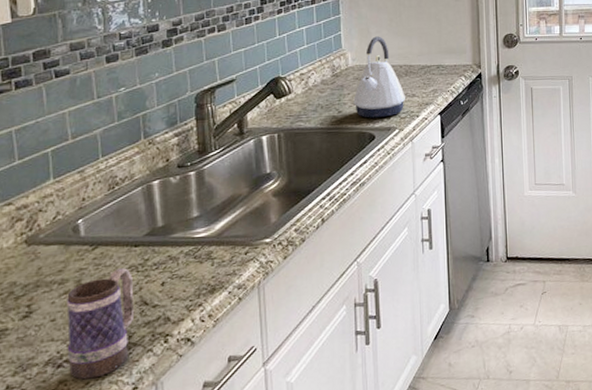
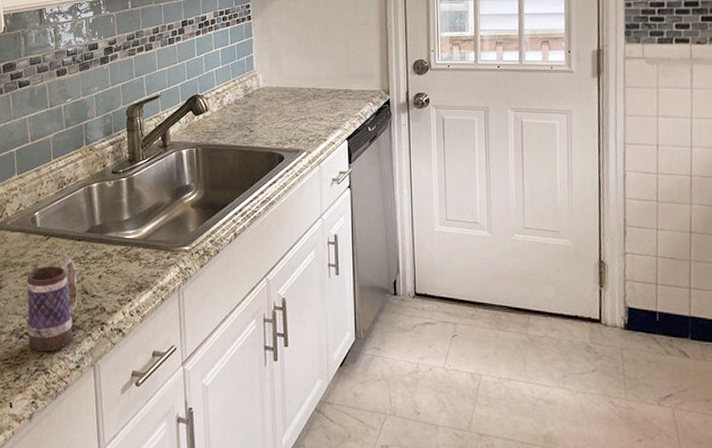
kettle: present [353,36,405,118] -> none [264,59,313,139]

